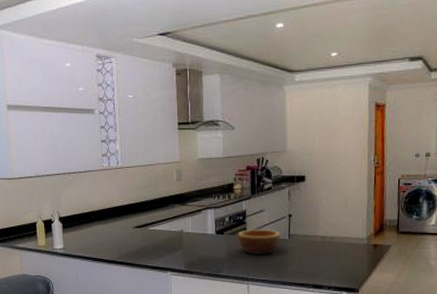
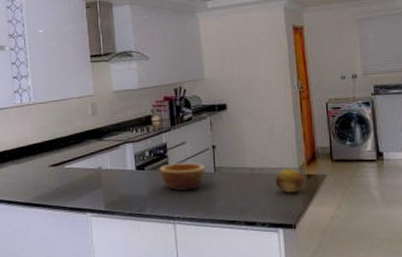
fruit: none [344,238,371,260] -> present [275,168,305,193]

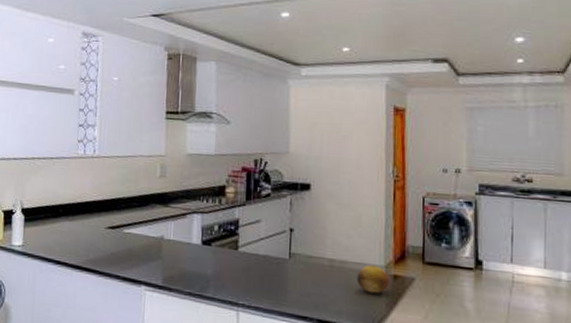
bowl: present [159,161,205,191] -> none [227,242,279,275]

